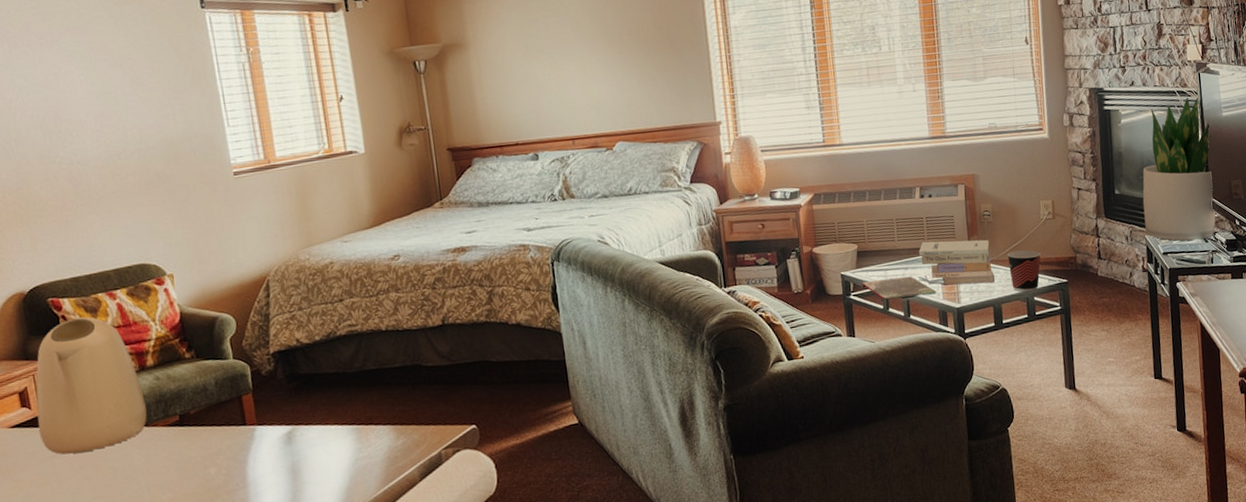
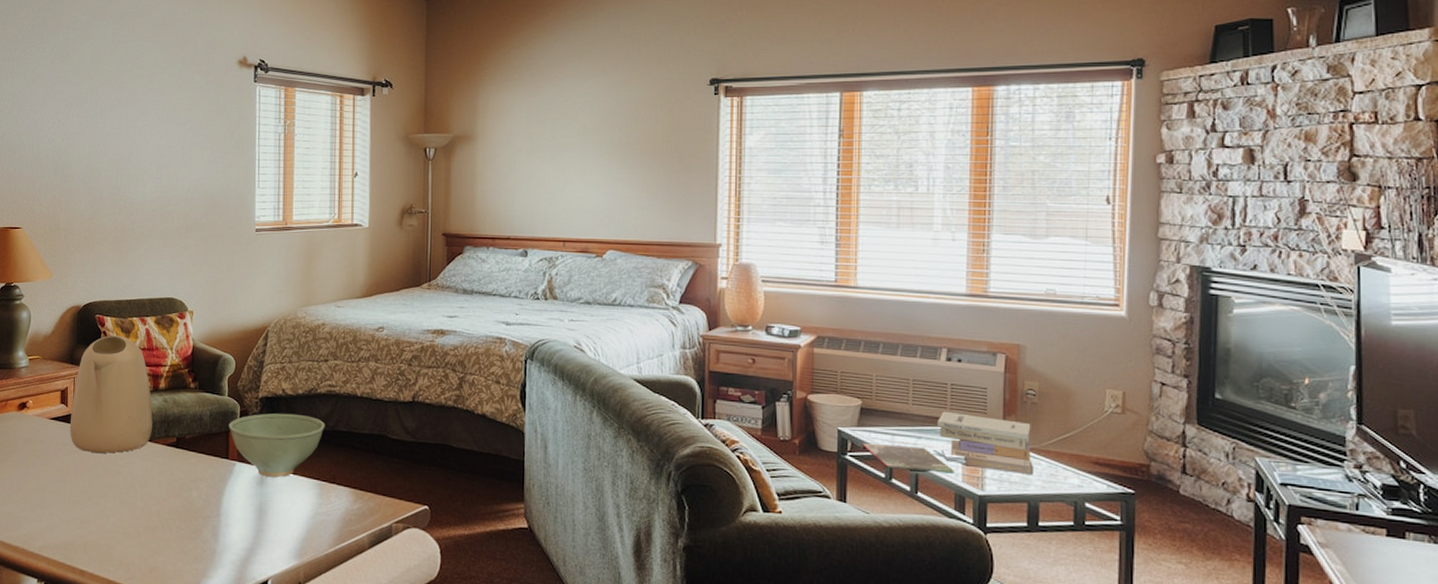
bowl: none [240,361,352,434] -> present [229,413,325,478]
cup: present [1006,250,1041,293] -> none [1053,442,1101,496]
planter: present [1142,97,1217,241] -> none [1255,295,1370,477]

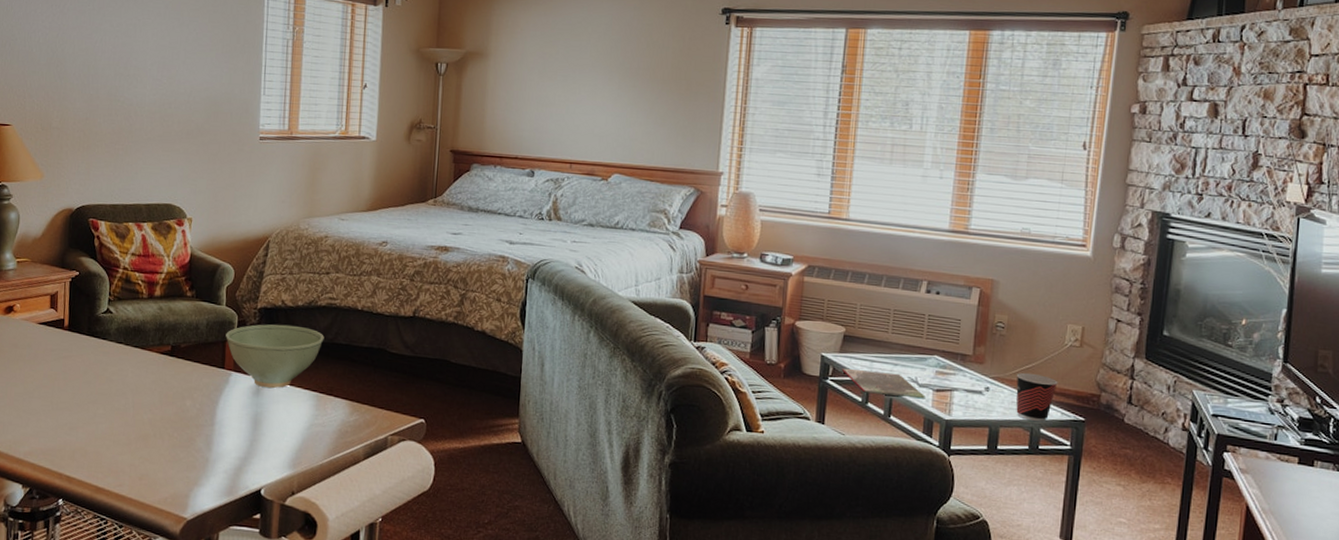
kettle: present [69,335,153,453] -> none [59,240,147,360]
books: present [936,411,1035,476] -> none [912,340,998,403]
cup: none [1053,442,1101,496] -> present [1016,372,1058,423]

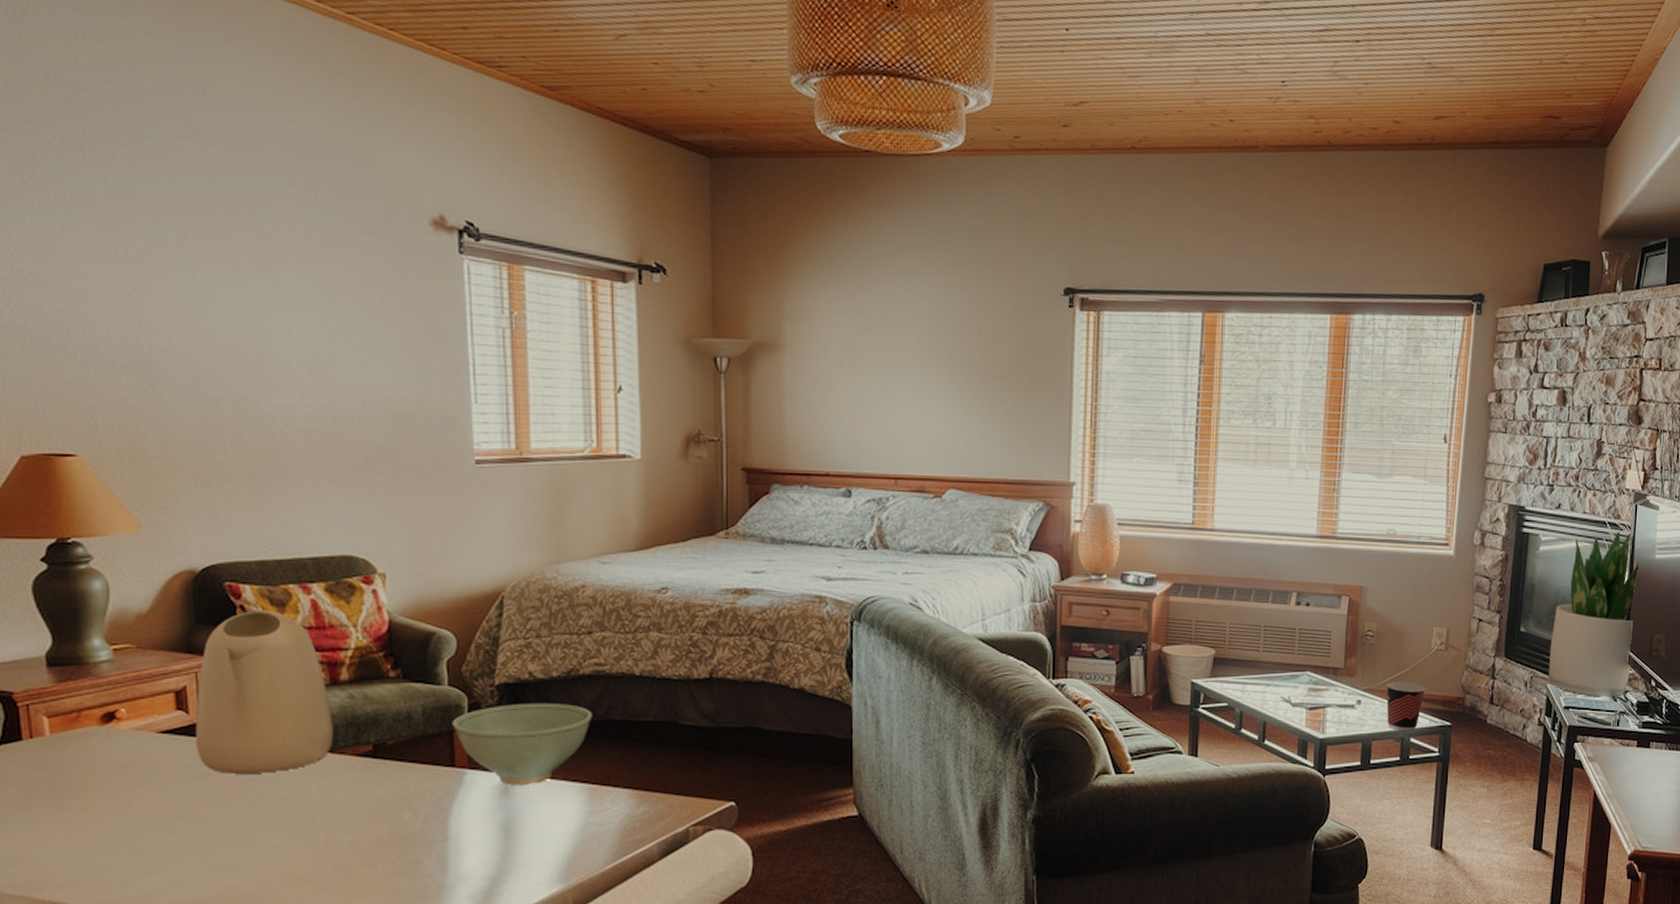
kettle: none [59,240,147,360] -> present [194,611,333,774]
magazine: present [841,368,925,399] -> none [1213,693,1299,720]
planter: none [1194,244,1303,410] -> present [1548,532,1640,697]

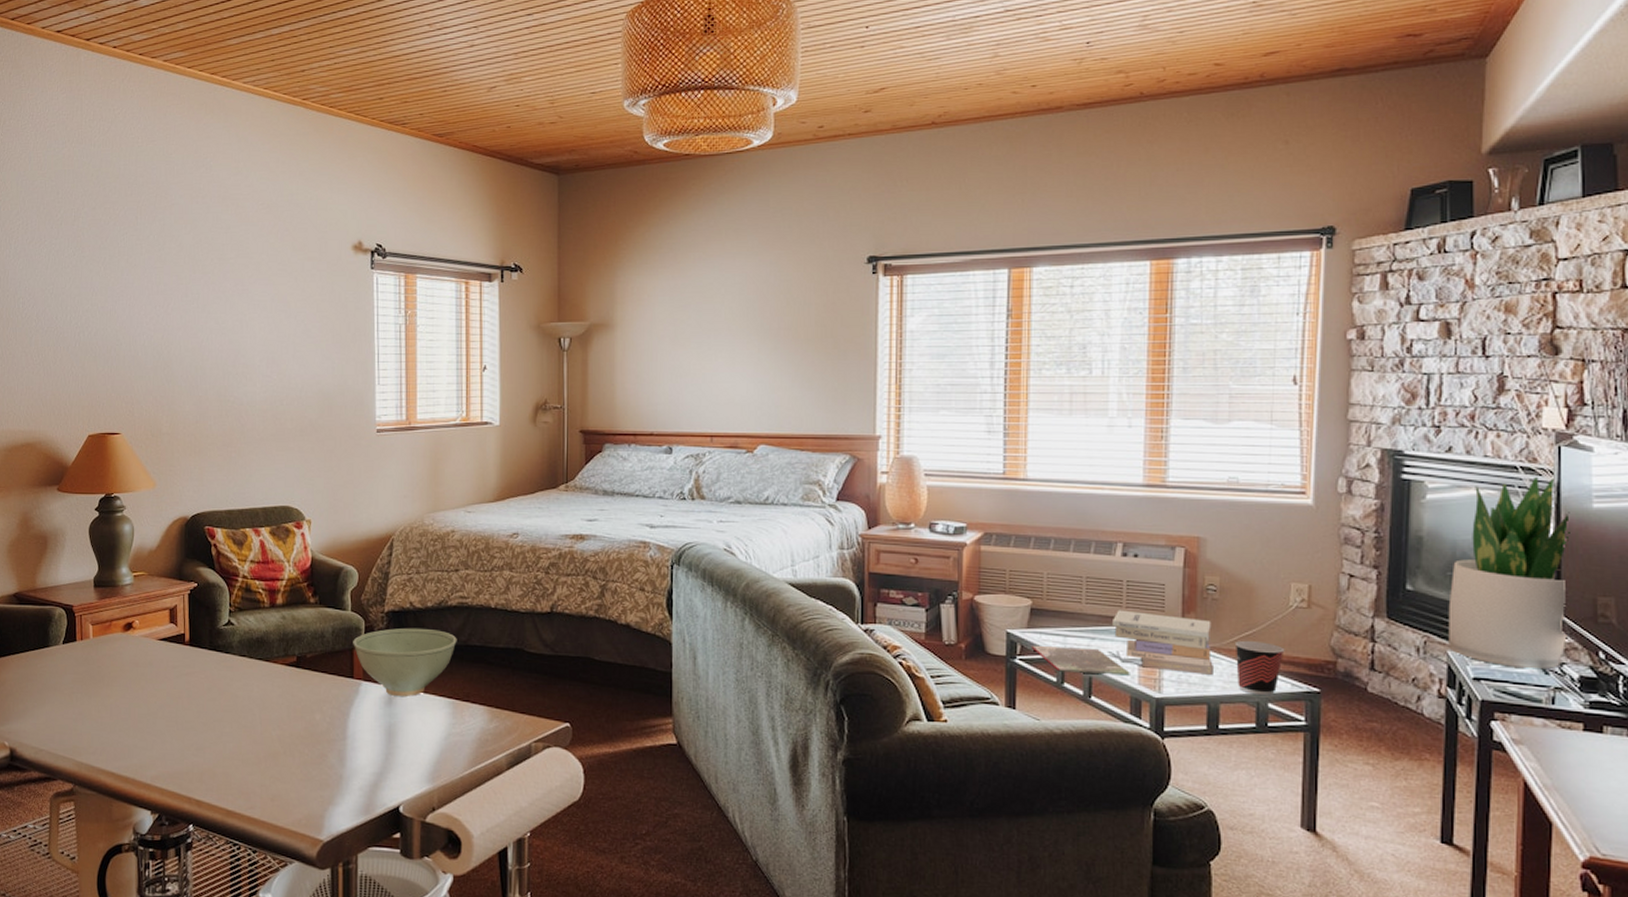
kettle: present [194,611,333,774] -> none [180,548,270,675]
magazine: none [1213,693,1299,720] -> present [1030,645,1130,676]
books: none [1284,656,1369,716] -> present [1111,609,1215,676]

